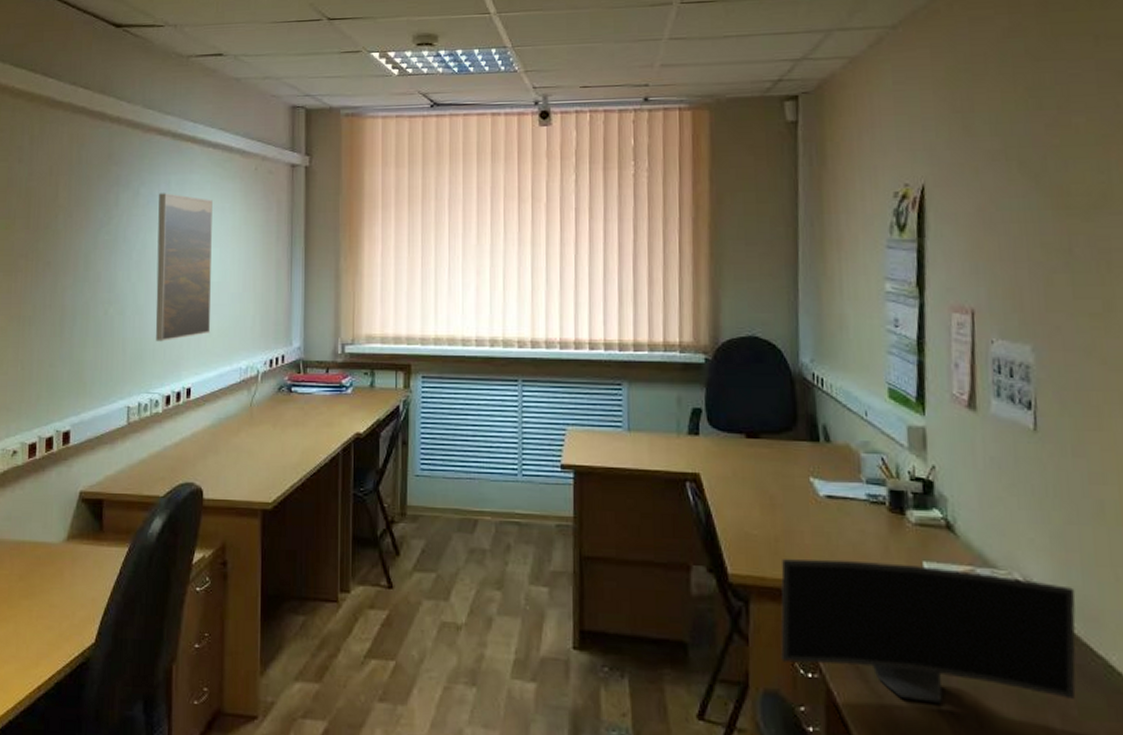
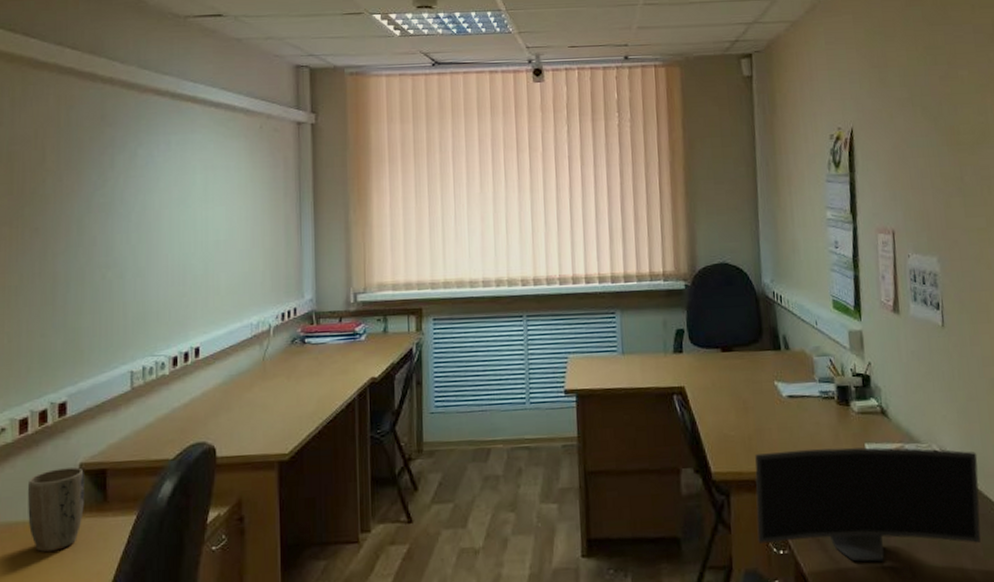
plant pot: none [33,494,84,573] -> present [27,467,86,552]
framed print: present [155,193,213,342] -> none [159,153,219,303]

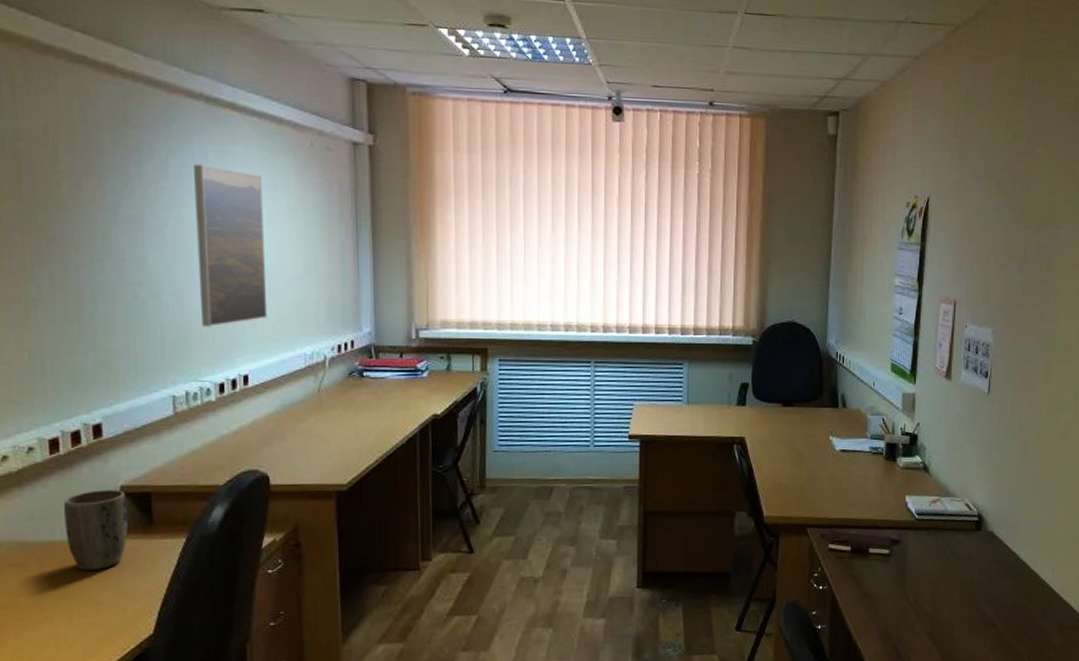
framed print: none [159,153,219,303] -> present [194,164,268,327]
monitor: present [755,447,981,563] -> none [801,498,1003,598]

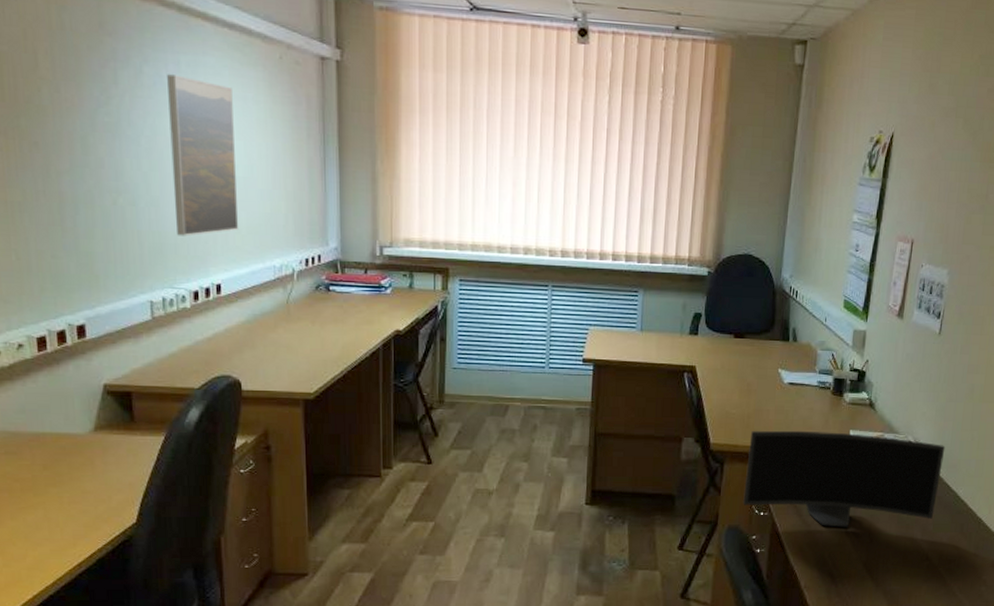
plant pot: present [63,490,129,571] -> none [51,387,112,461]
monitor: none [801,498,1003,598] -> present [743,430,946,527]

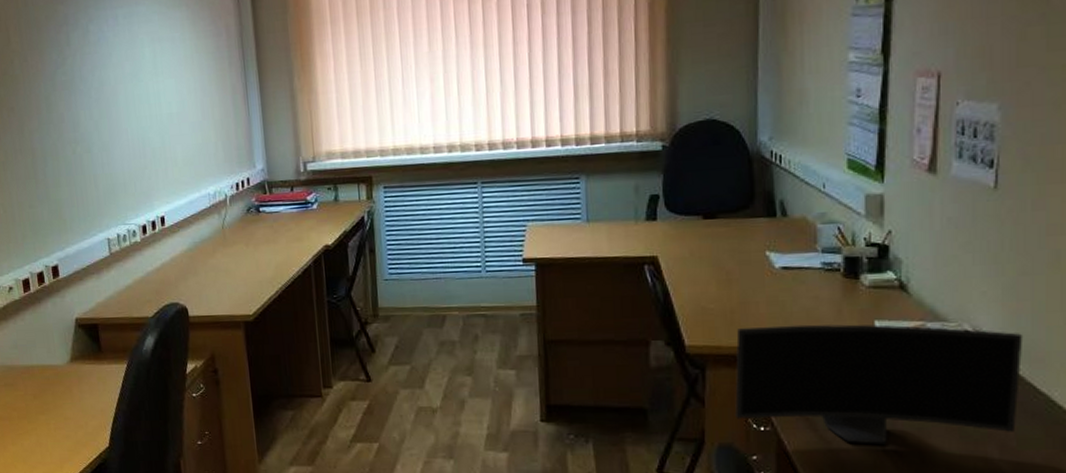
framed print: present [167,74,239,236] -> none [108,28,176,176]

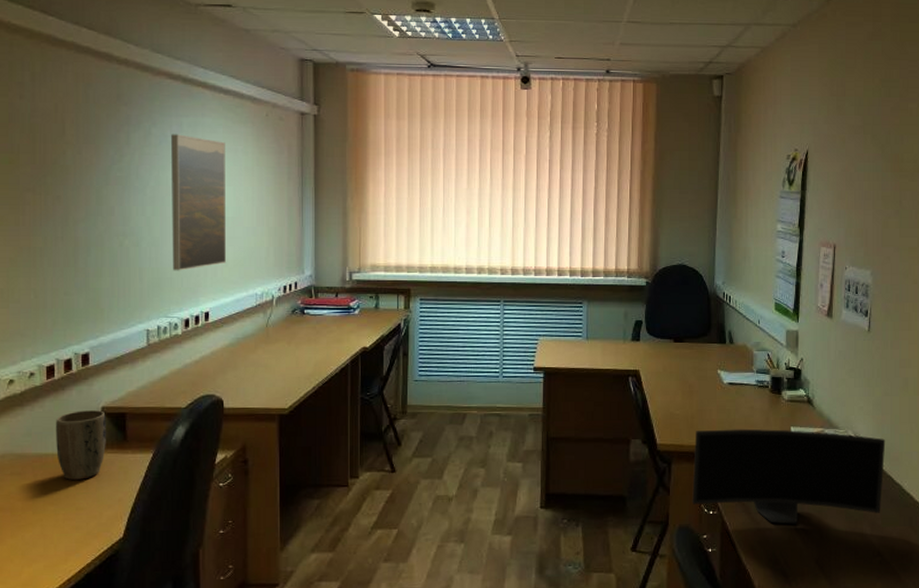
plant pot: none [37,322,84,391] -> present [55,410,107,480]
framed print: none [108,28,176,176] -> present [171,134,227,271]

